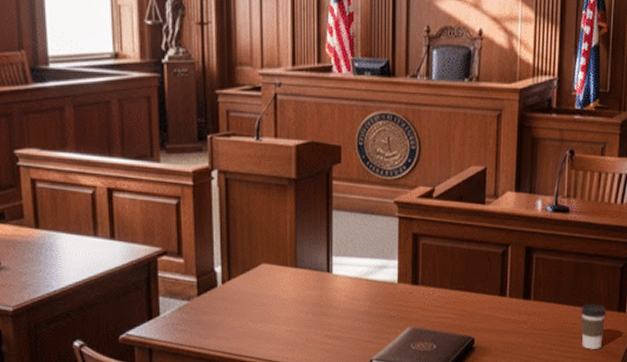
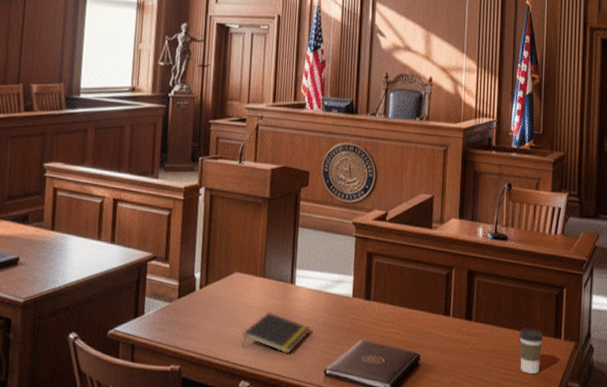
notepad: none [275,303,353,347] -> present [242,311,311,354]

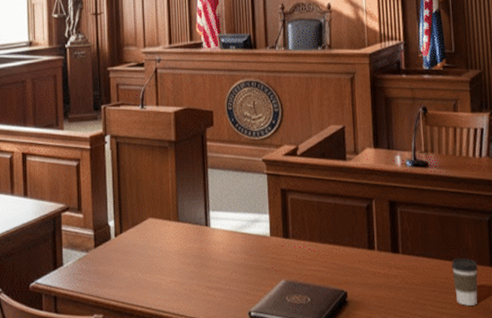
notepad: present [242,311,311,354] -> none [161,255,231,298]

